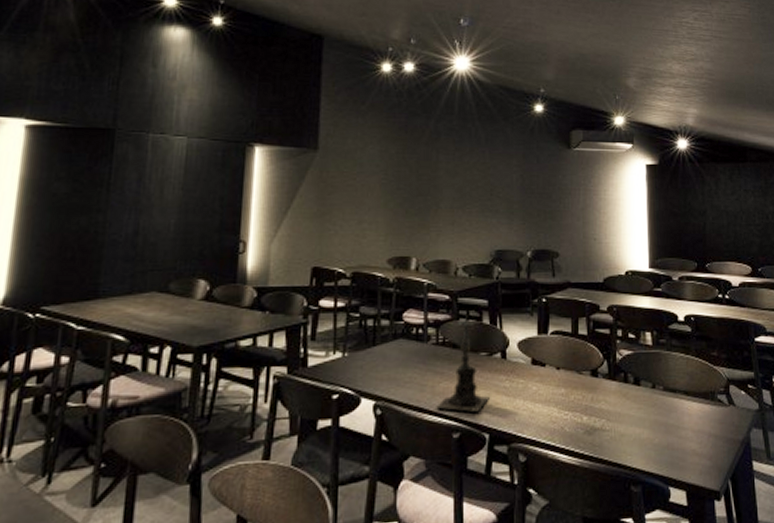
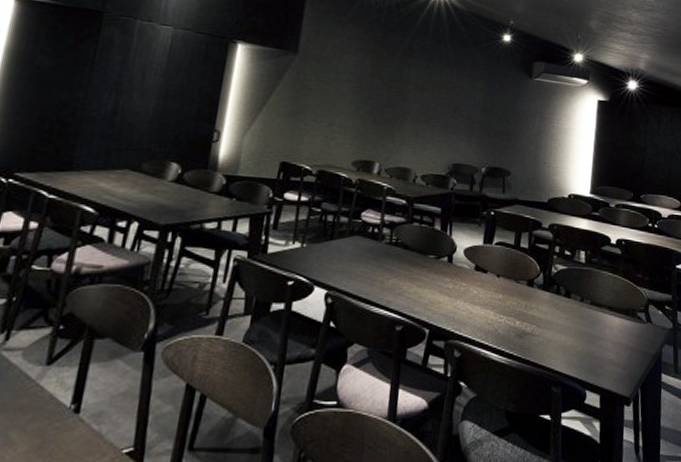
candle holder: present [436,315,489,412] -> none [383,220,433,308]

